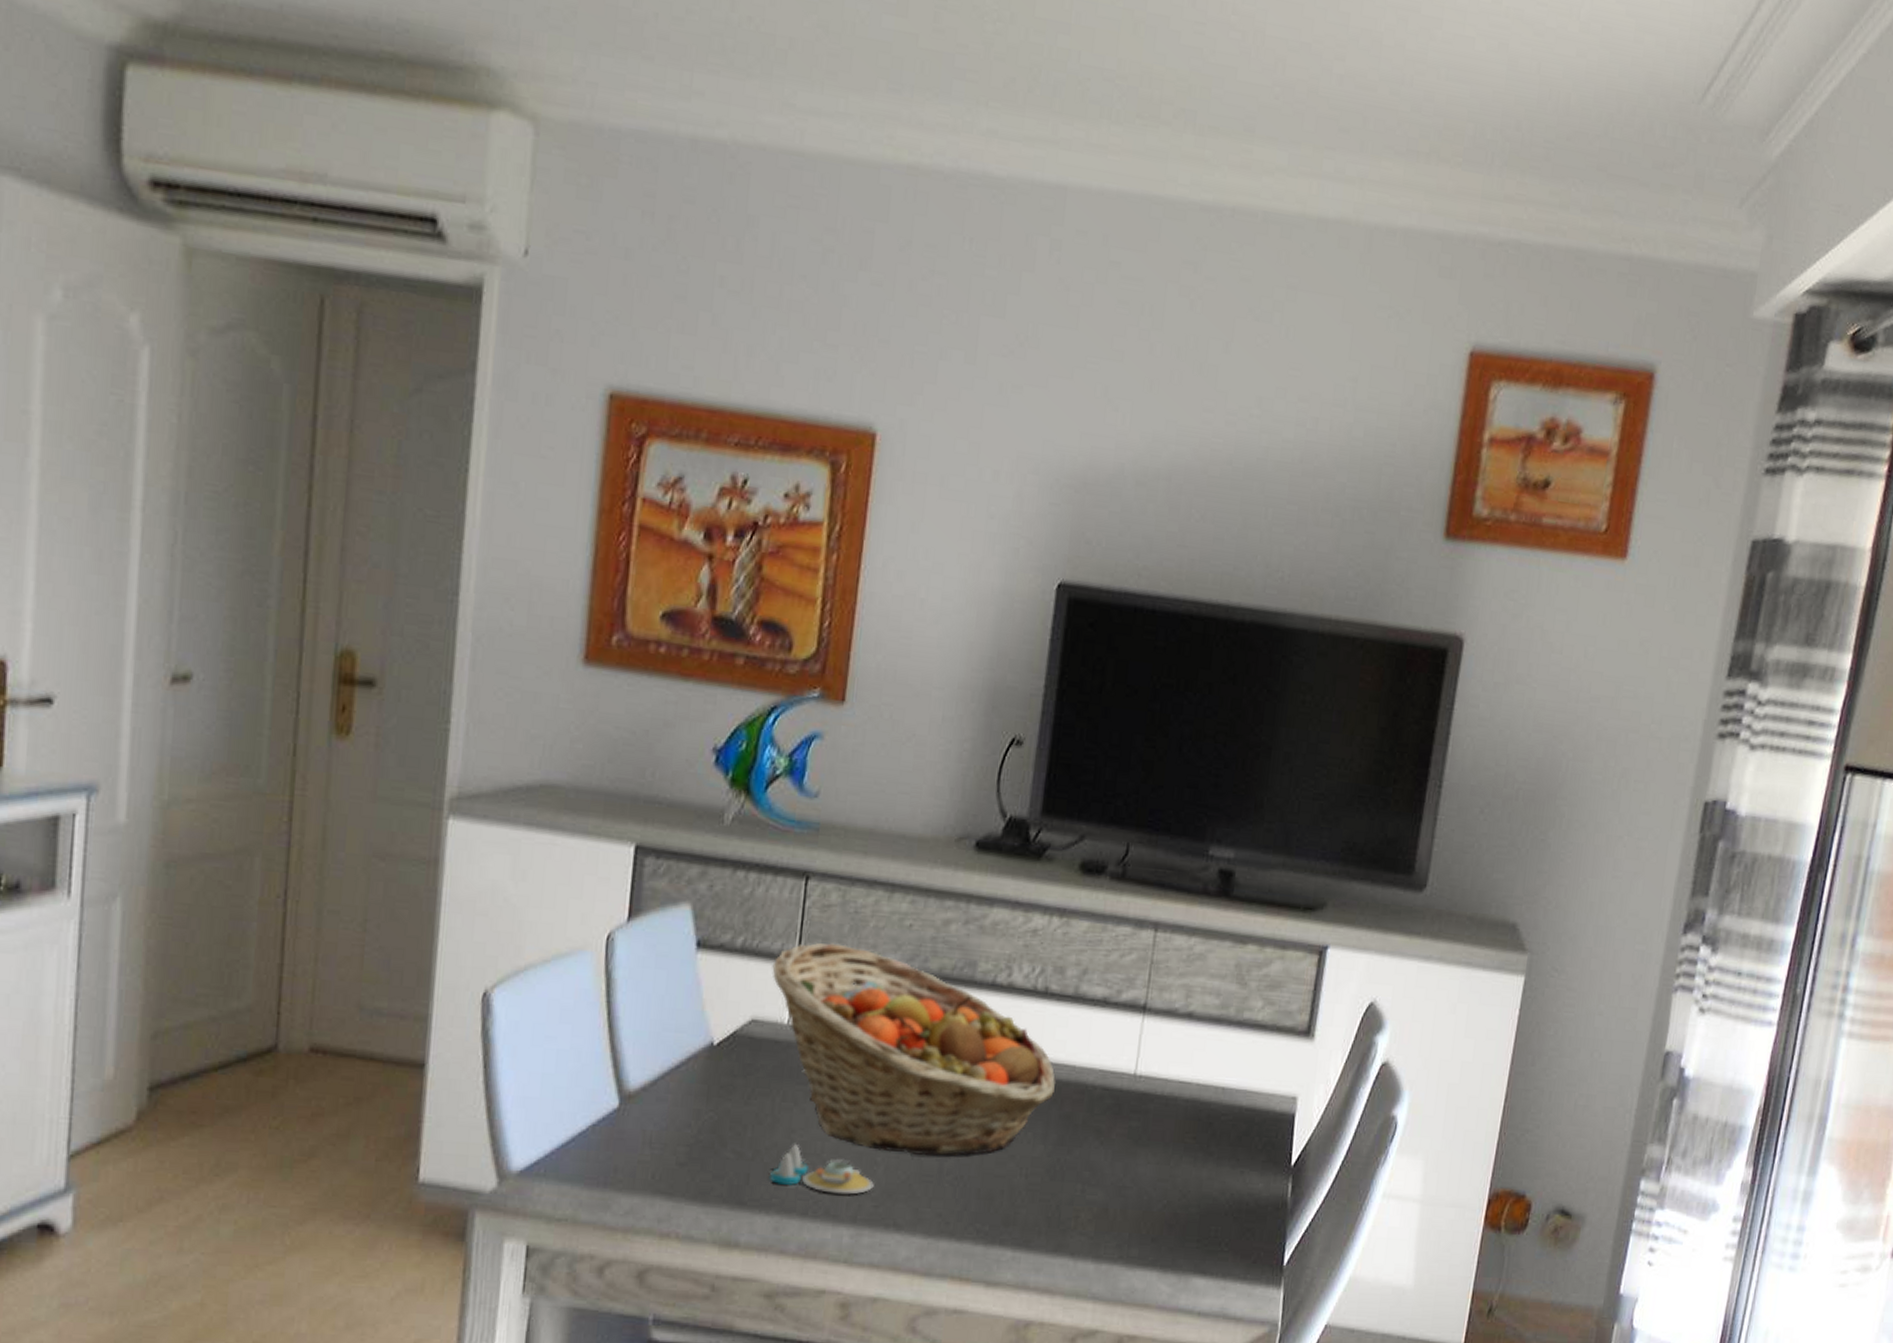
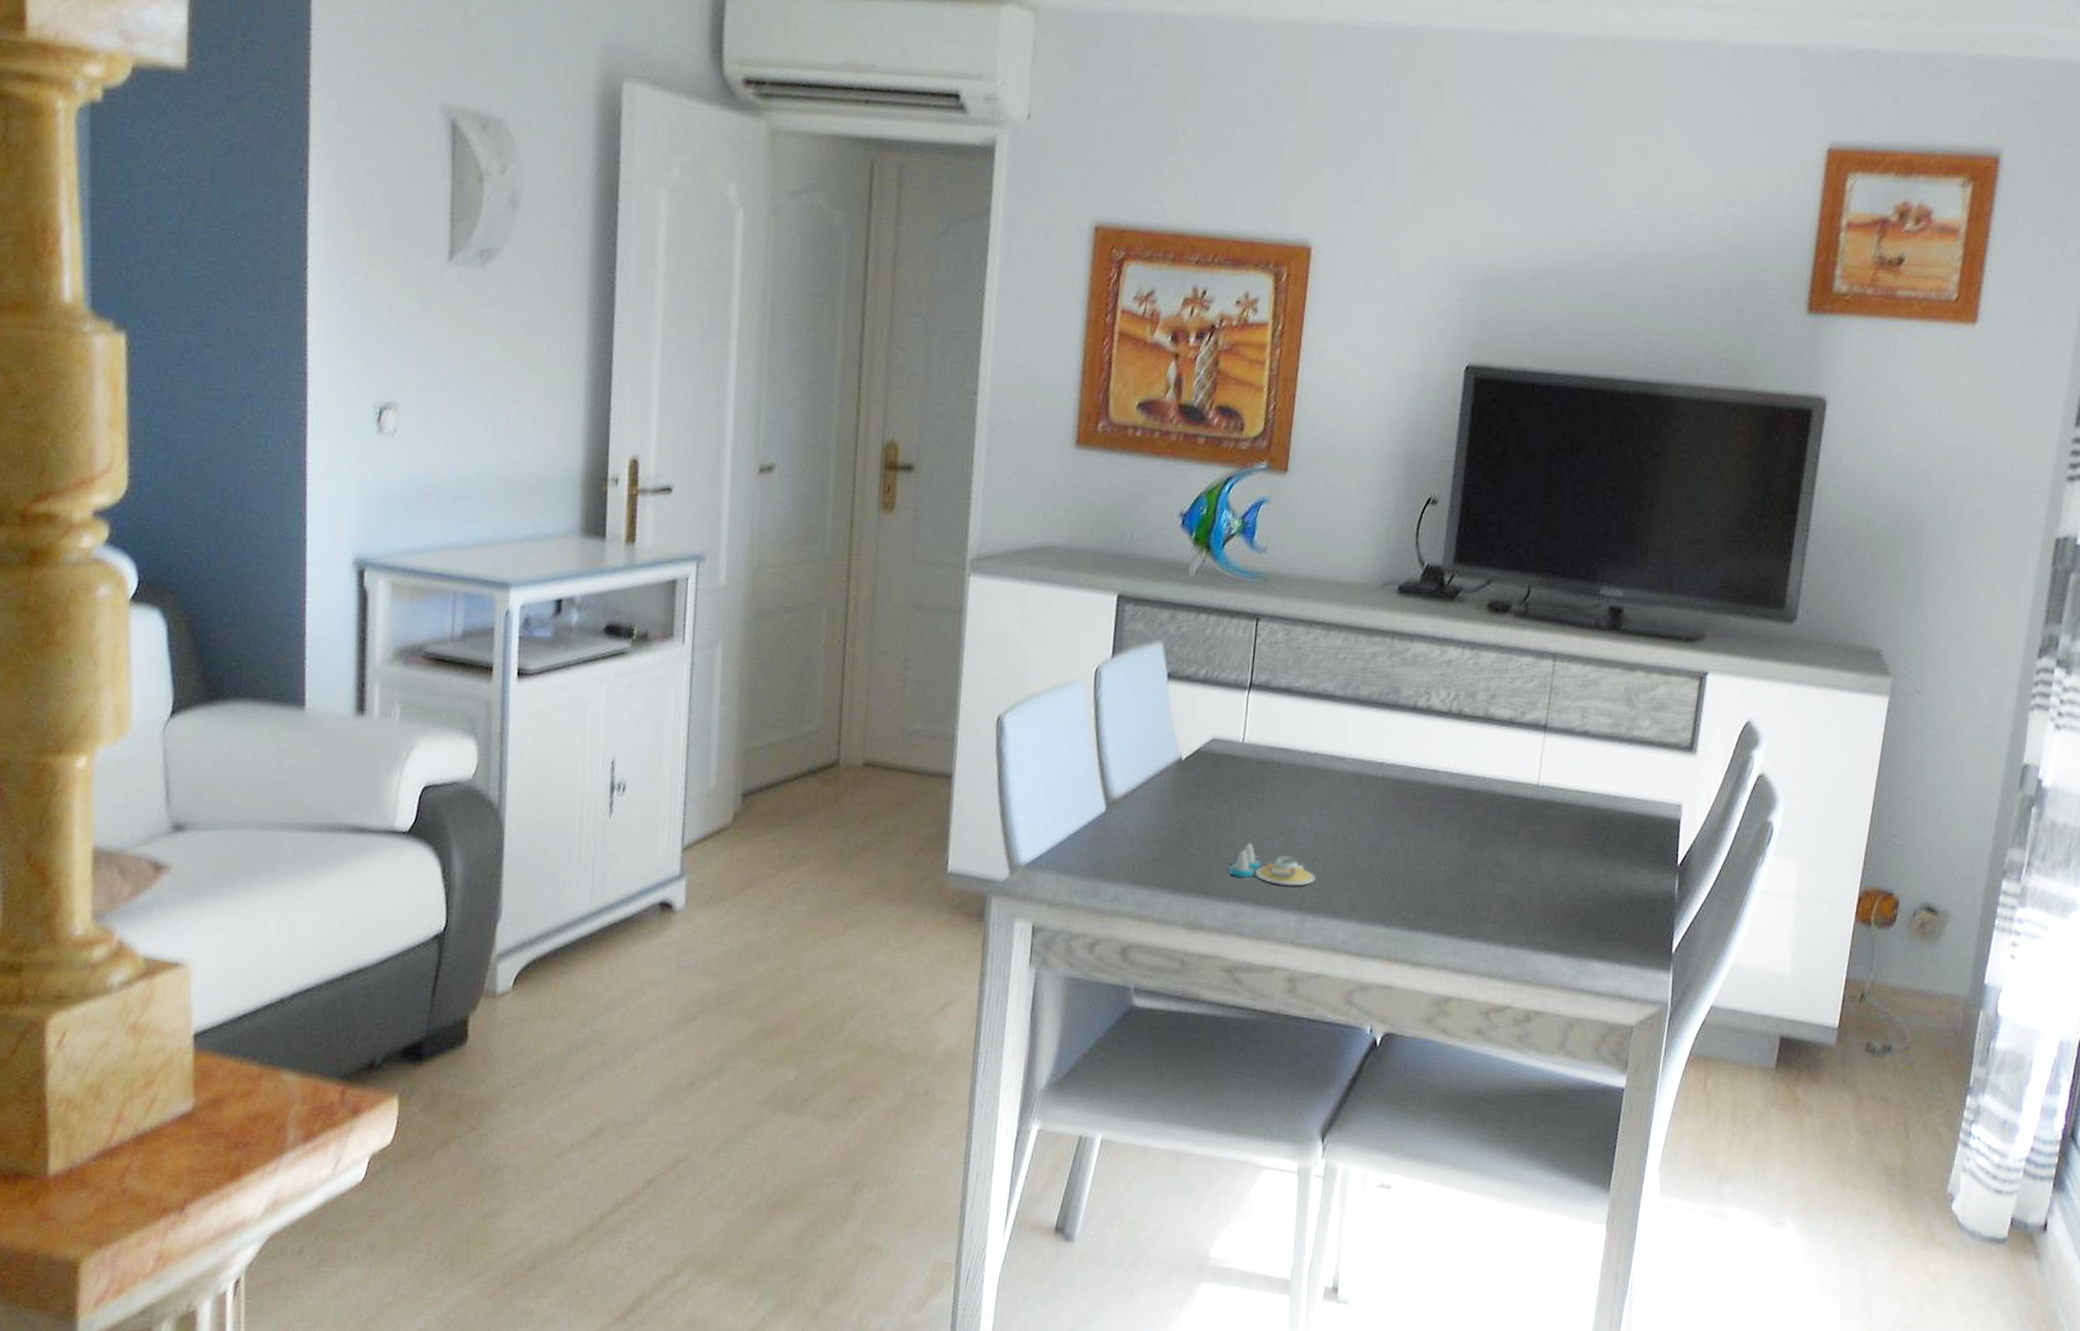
fruit basket: present [772,943,1056,1156] -> none [1229,674,1469,854]

